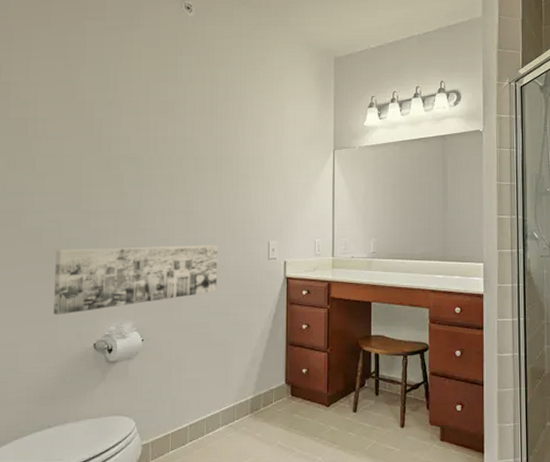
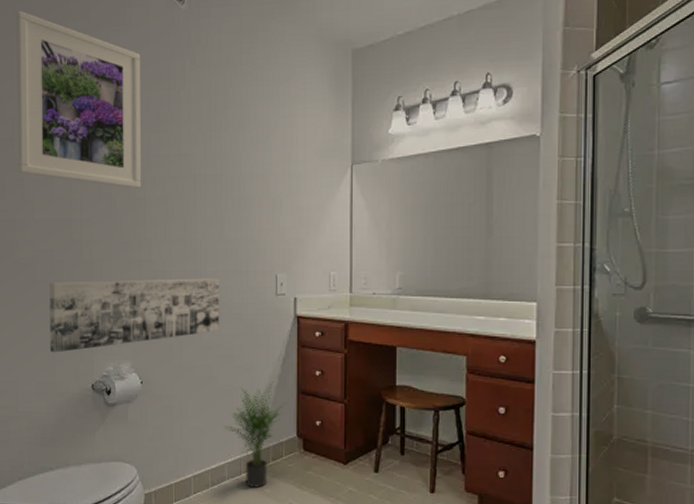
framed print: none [30,8,152,167] -> present [16,10,141,189]
potted plant: none [219,335,276,432] -> present [223,381,286,488]

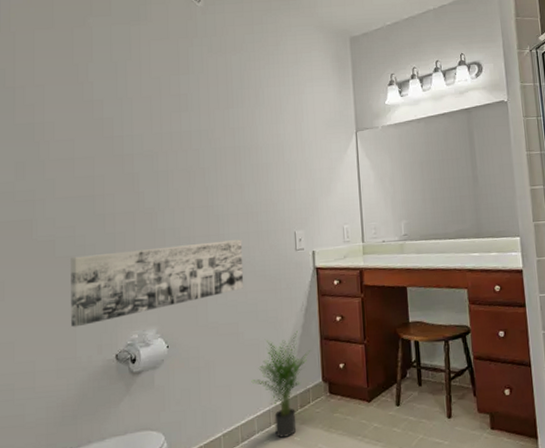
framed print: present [16,10,141,189] -> none [38,8,163,163]

